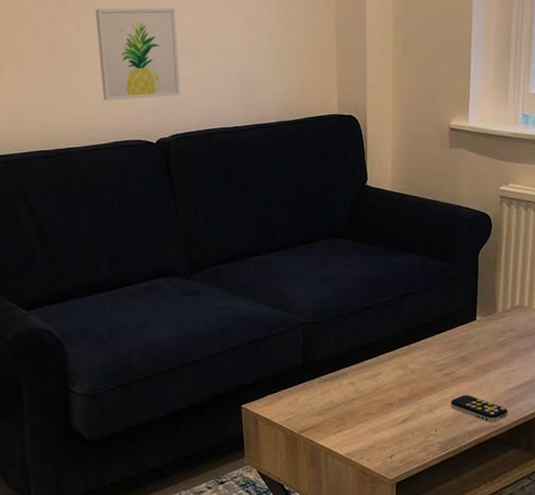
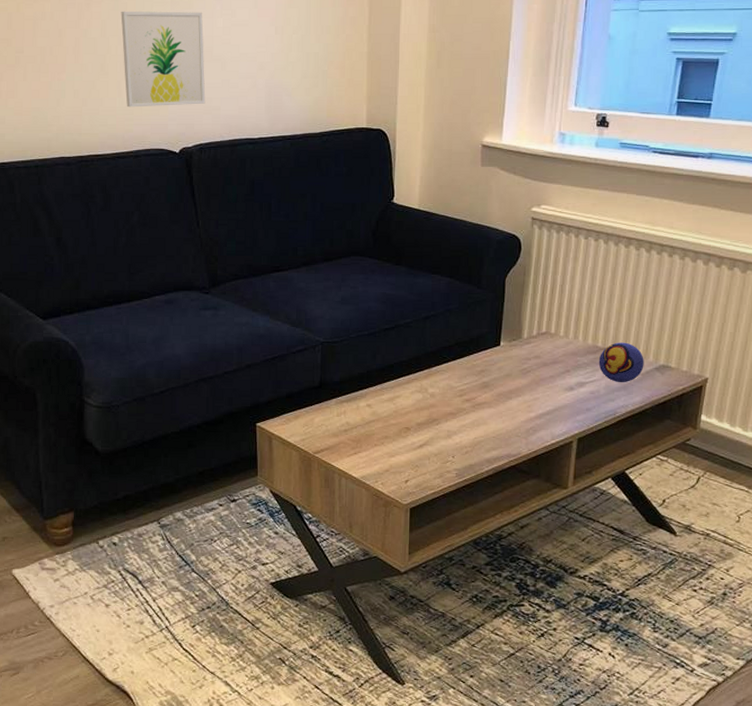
remote control: present [450,395,508,423] -> none [469,422,529,452]

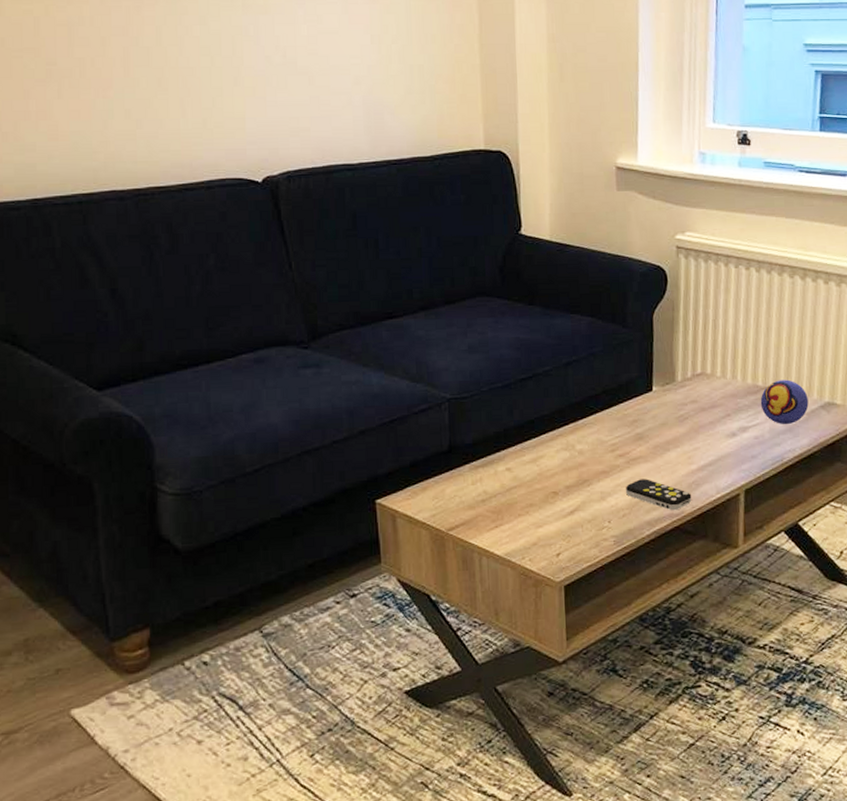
wall art: present [121,11,206,108] -> none [180,15,291,130]
remote control: none [469,422,529,452] -> present [625,479,692,511]

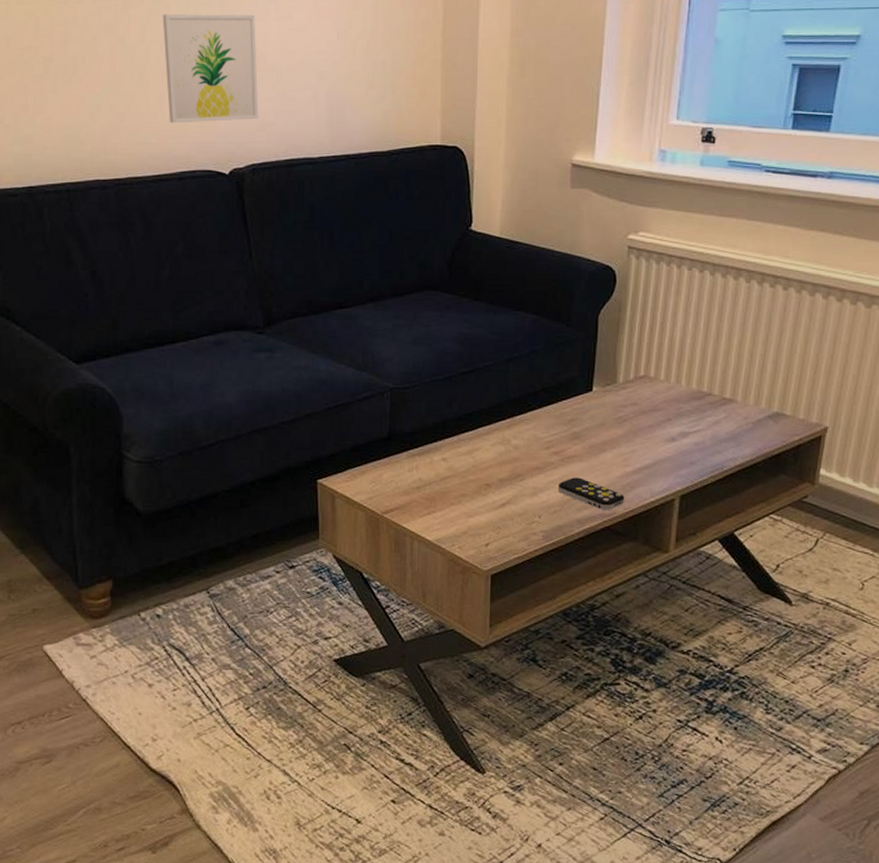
wall art: none [180,15,291,130] -> present [162,13,259,124]
decorative ball: present [760,379,809,424] -> none [704,387,756,432]

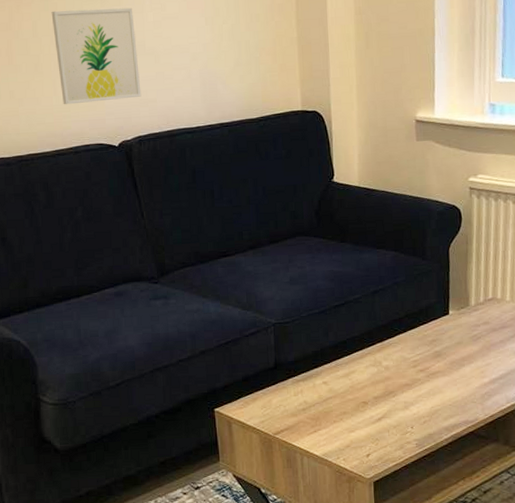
remote control: present [557,477,625,511] -> none [425,390,485,418]

